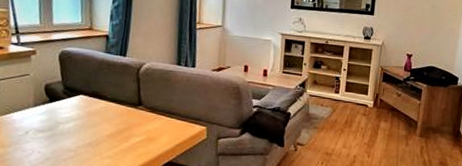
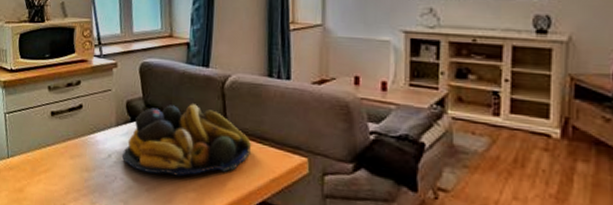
fruit bowl: none [40,86,162,147] -> present [122,104,252,177]

